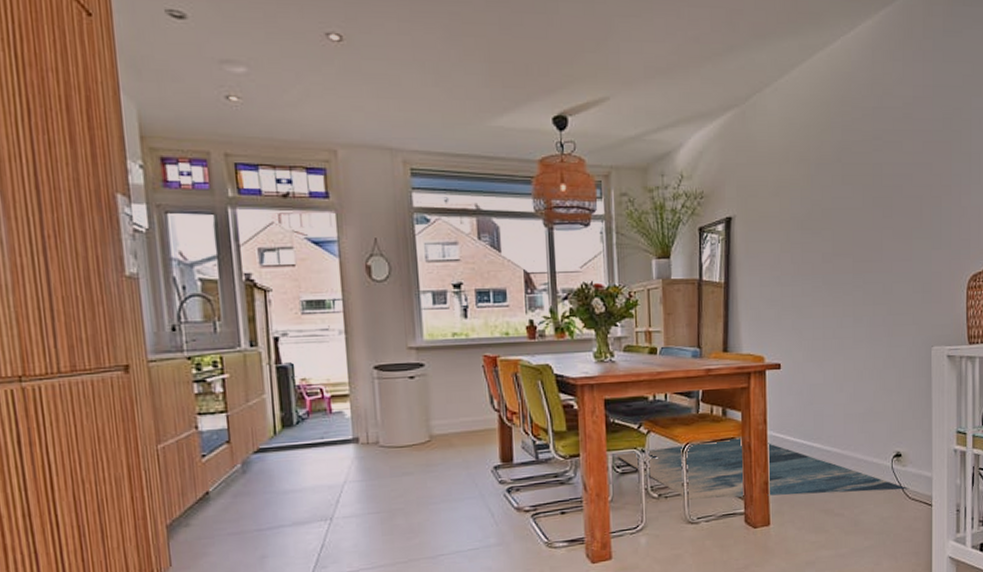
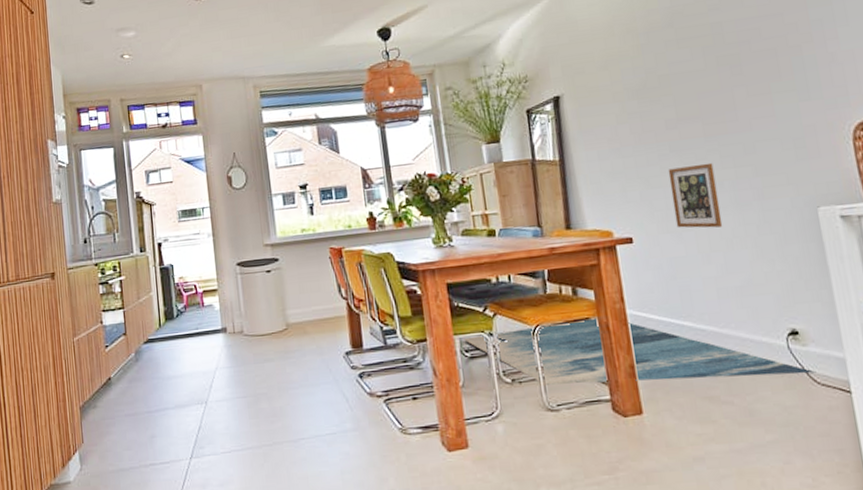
picture frame: none [818,298,857,359] -> present [668,162,723,228]

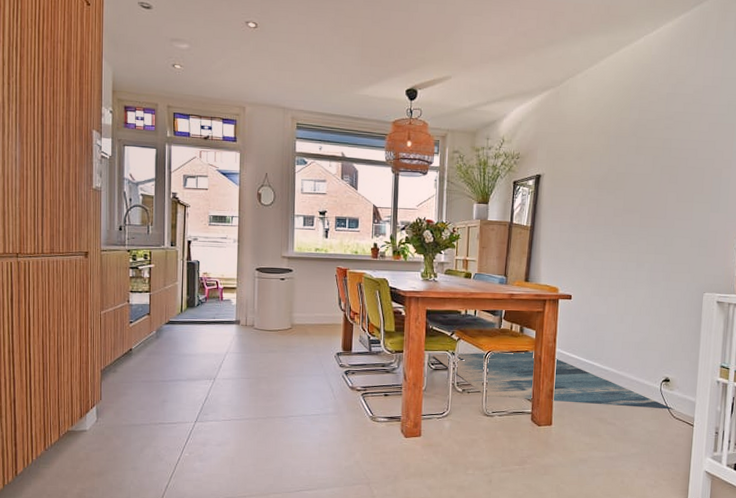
picture frame: present [668,162,723,228] -> none [605,247,641,297]

